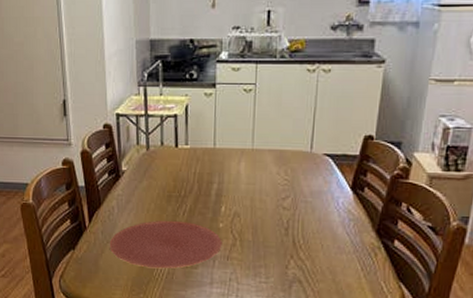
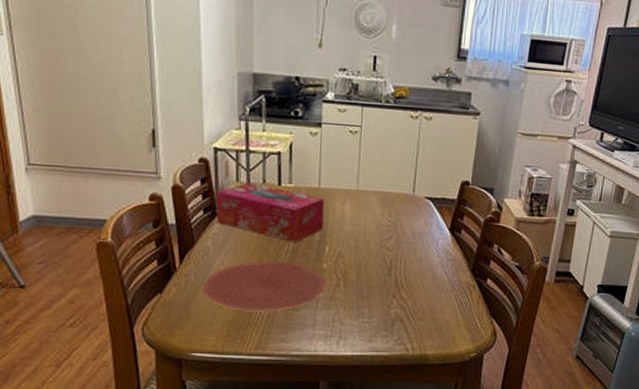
tissue box: none [119,146,220,202] -> present [215,183,324,242]

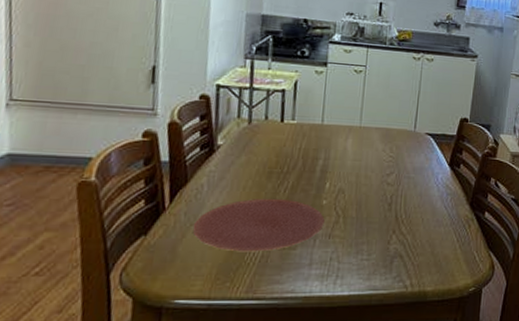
tissue box: present [215,183,324,242] -> none [213,119,327,179]

